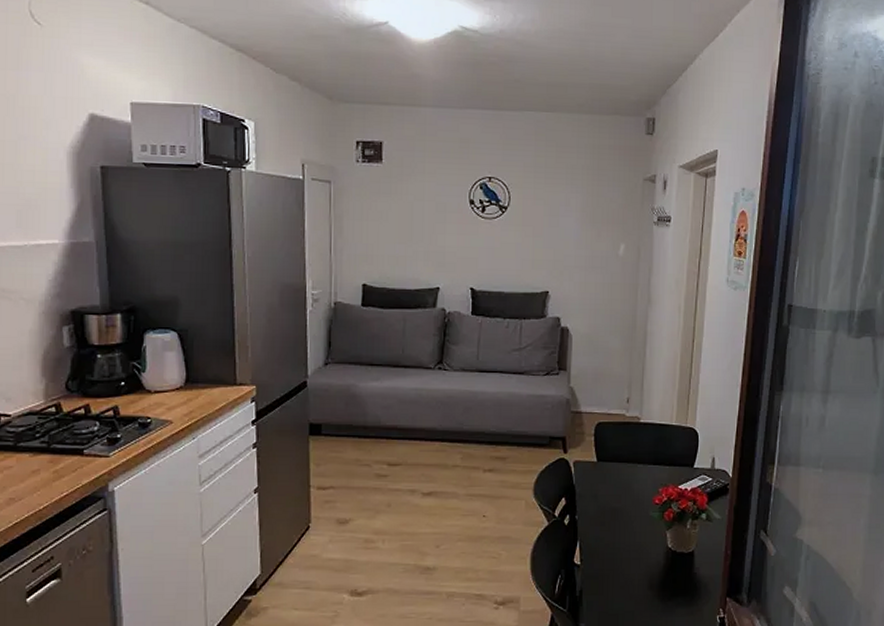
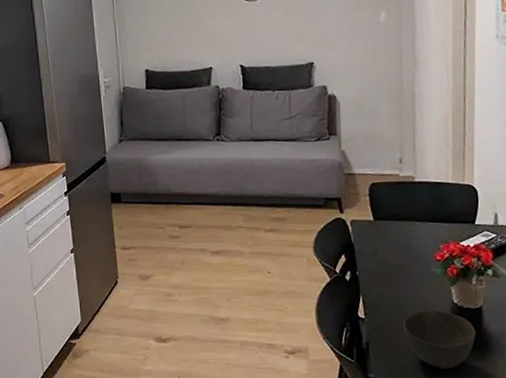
bowl: none [617,555,687,615] -> present [402,310,476,369]

